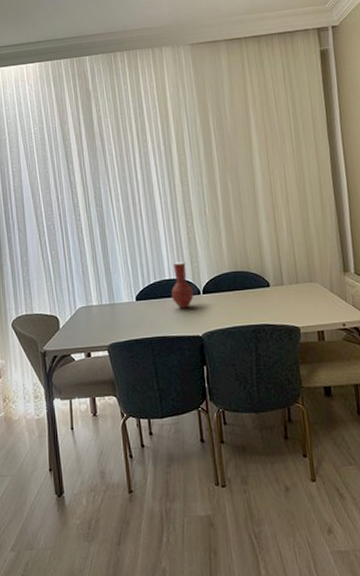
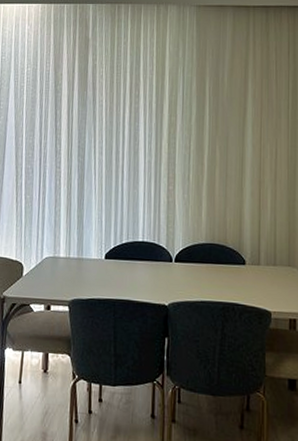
vase: present [171,261,194,309] -> none [141,224,165,275]

